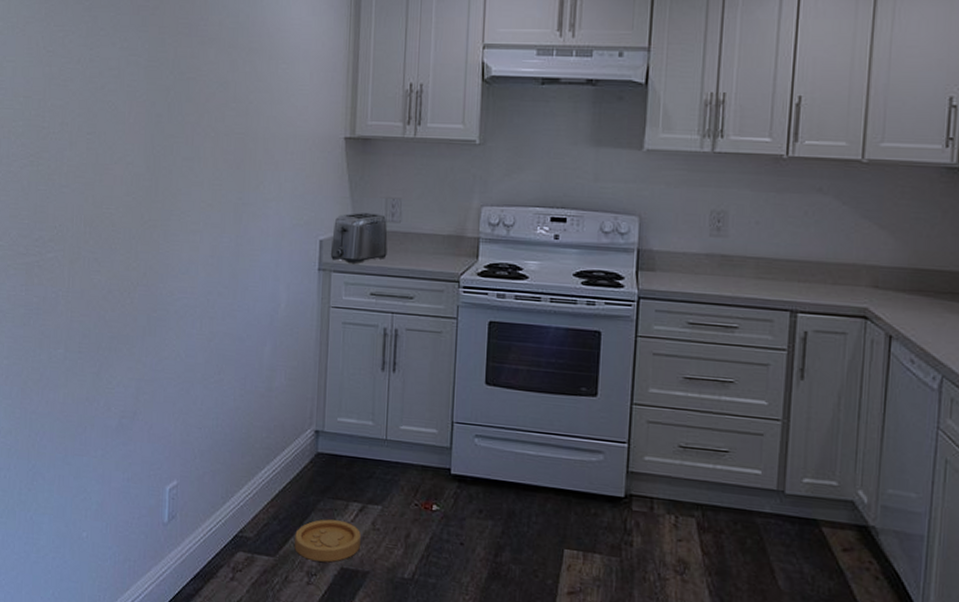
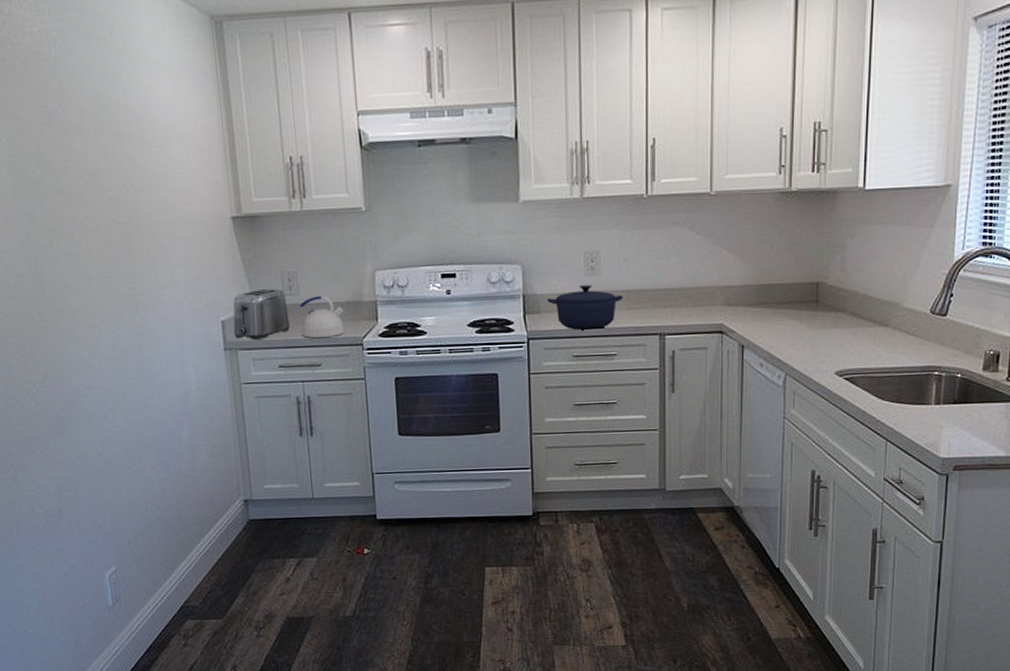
pet bowl: present [294,519,361,563] -> none [239,577,302,617]
kettle: none [397,226,445,271] -> present [299,296,345,339]
cooking pot: none [664,245,751,296] -> present [547,284,623,330]

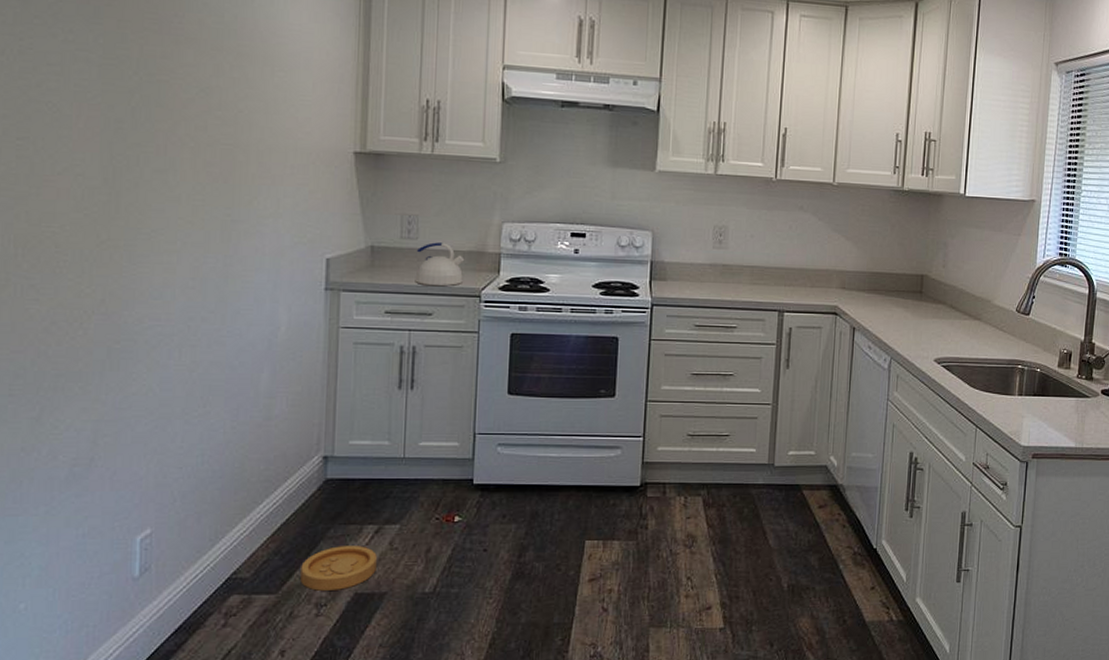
toaster: present [233,288,290,341] -> none [338,229,404,283]
pet bowl: none [239,577,302,617] -> present [300,546,377,592]
cooking pot: present [547,284,623,330] -> none [674,256,747,301]

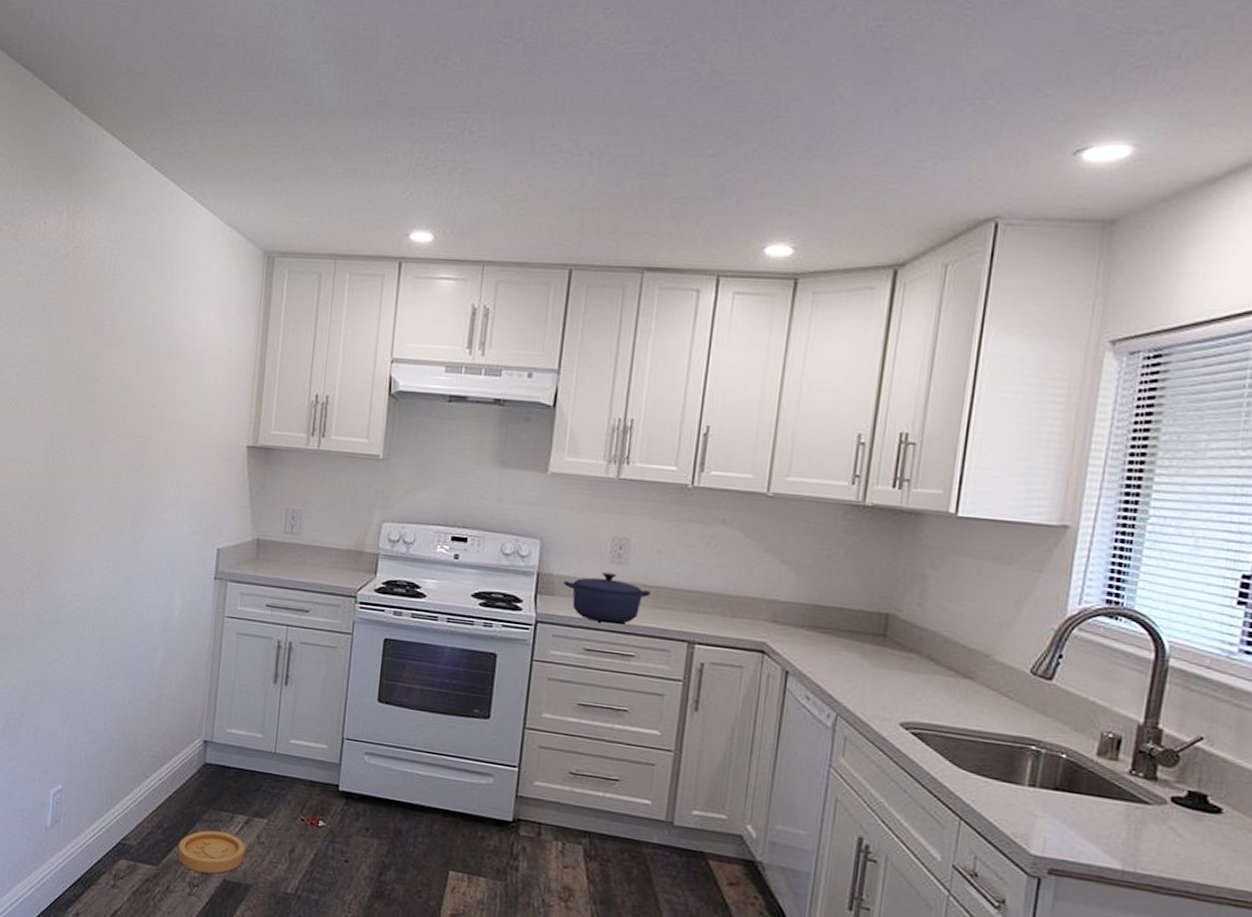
kettle: present [415,242,465,287] -> none [295,538,343,585]
cooking pot: none [674,256,747,301] -> present [563,571,651,624]

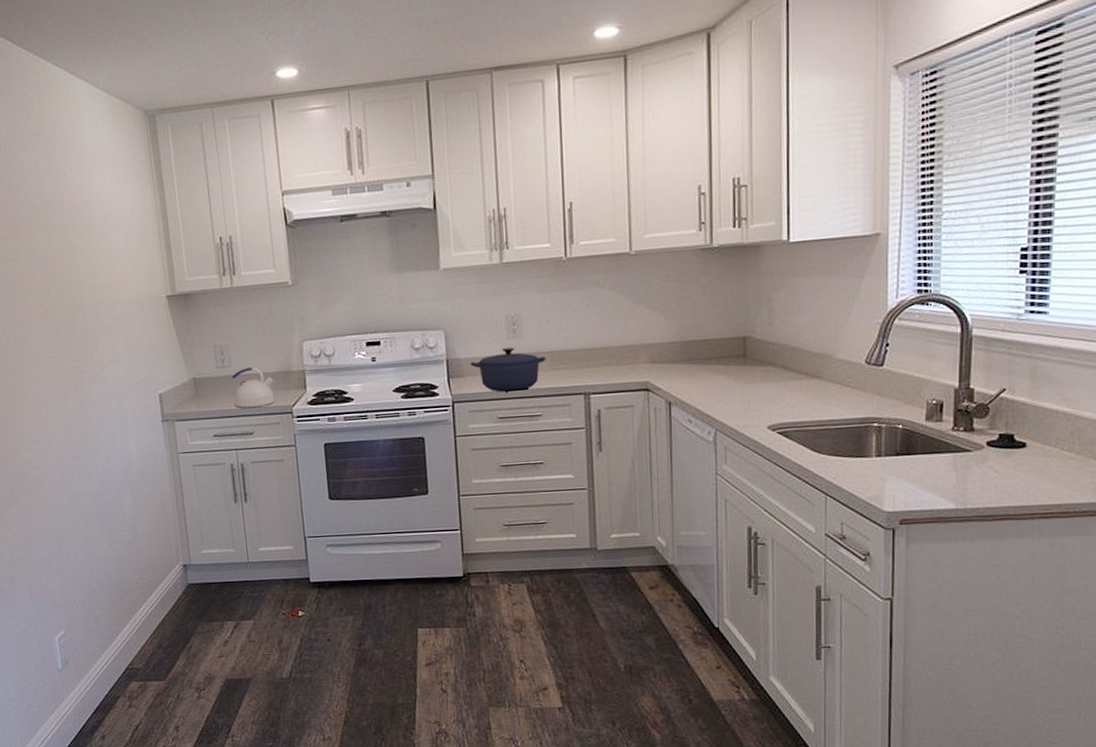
pet bowl: present [177,830,245,874] -> none [180,639,240,678]
kettle: none [295,538,343,585] -> present [231,367,275,409]

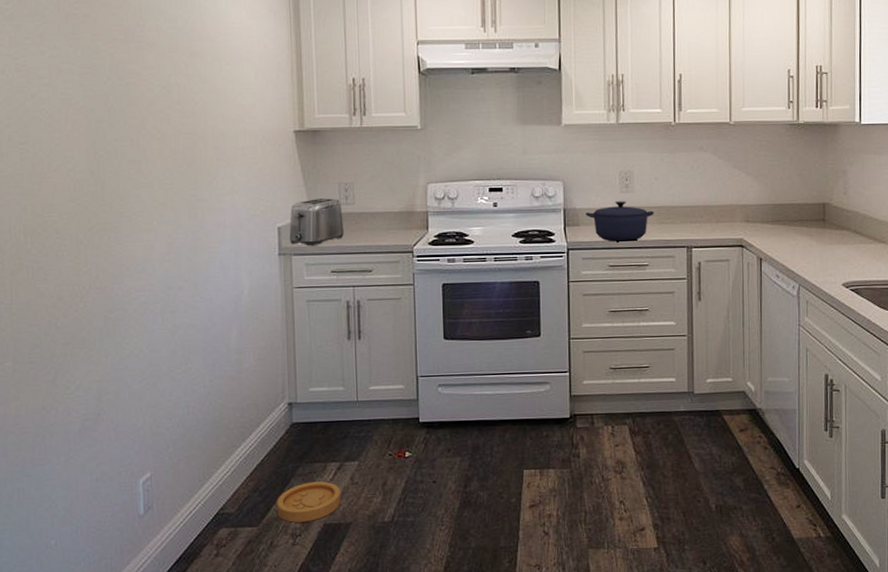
toaster: none [169,361,223,412] -> present [289,197,344,247]
pet bowl: none [180,639,240,678] -> present [277,481,341,524]
kettle: present [231,367,275,409] -> none [354,206,397,246]

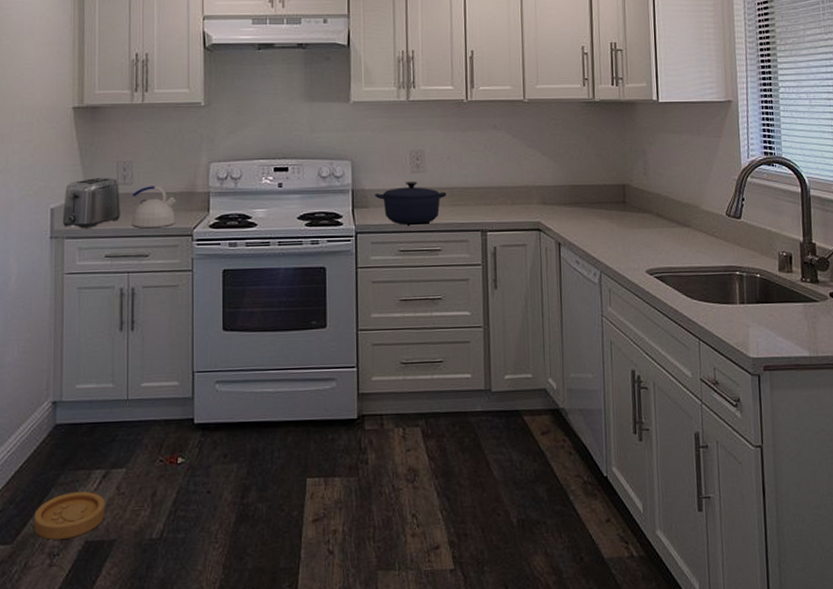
kettle: none [354,206,397,246] -> present [131,186,176,229]

